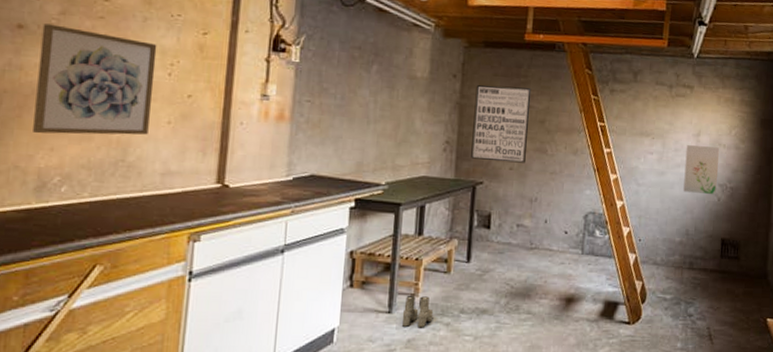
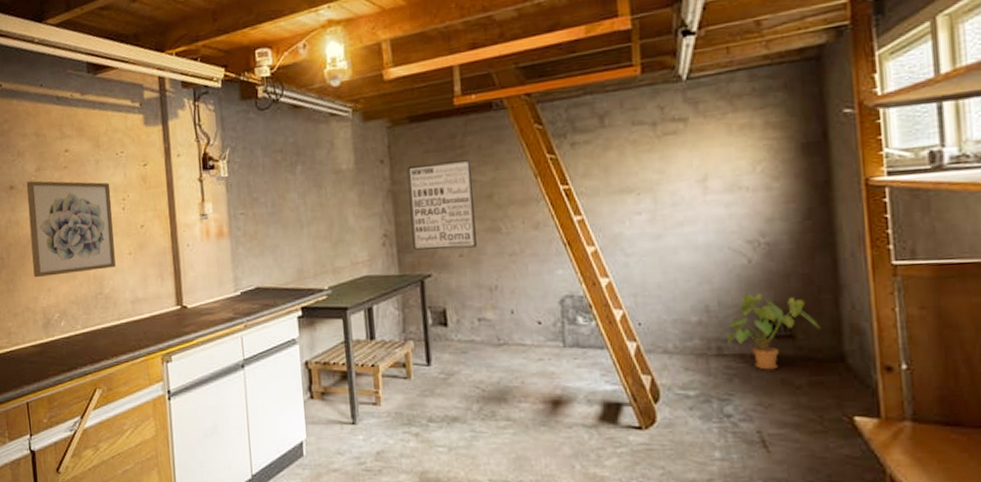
boots: present [401,295,434,328] -> none [367,404,400,439]
wall art: present [683,145,720,195] -> none [688,192,744,257]
house plant: none [696,224,755,282] -> present [726,293,819,370]

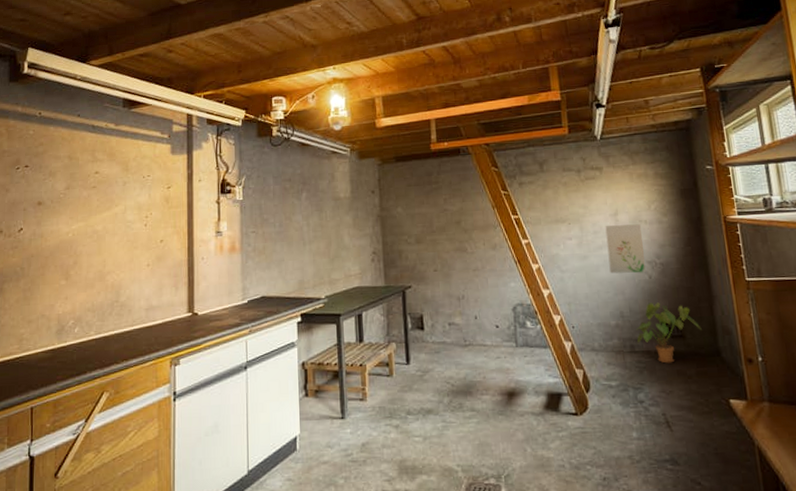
wall art: present [26,180,116,278] -> none [53,198,135,287]
wall art: present [407,160,477,250] -> none [393,193,448,265]
wall art: none [688,192,744,257] -> present [605,224,646,274]

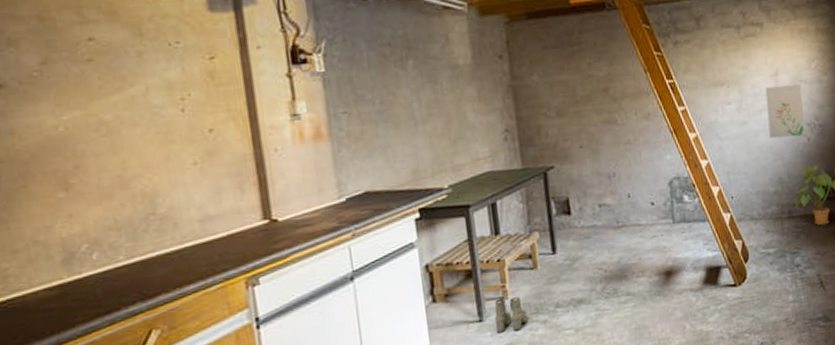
boots: none [354,400,383,432] -> present [494,297,529,333]

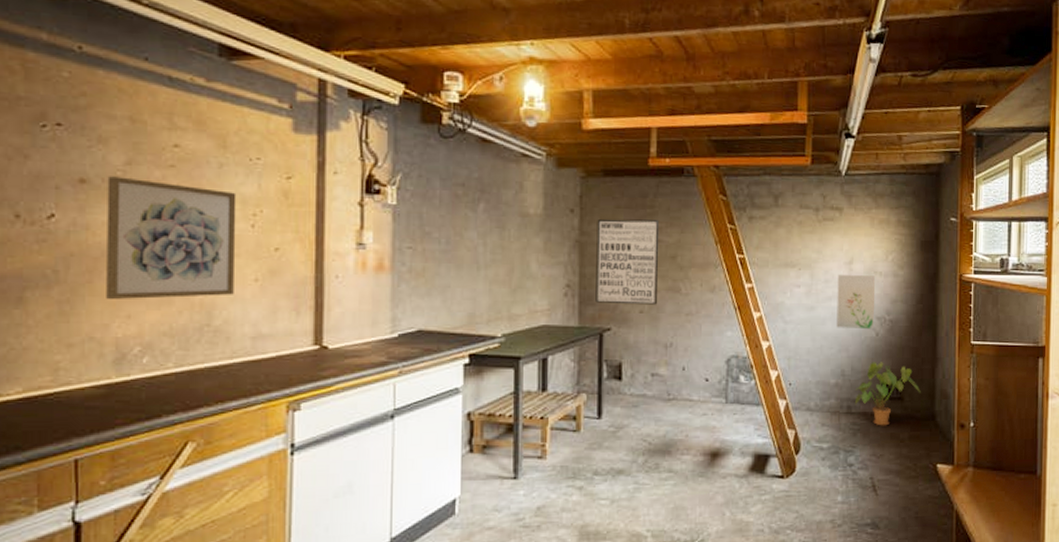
wall art: none [24,77,174,202] -> present [106,176,237,300]
boots: present [494,297,529,333] -> none [529,457,564,494]
wall art: none [526,56,595,144] -> present [595,219,660,305]

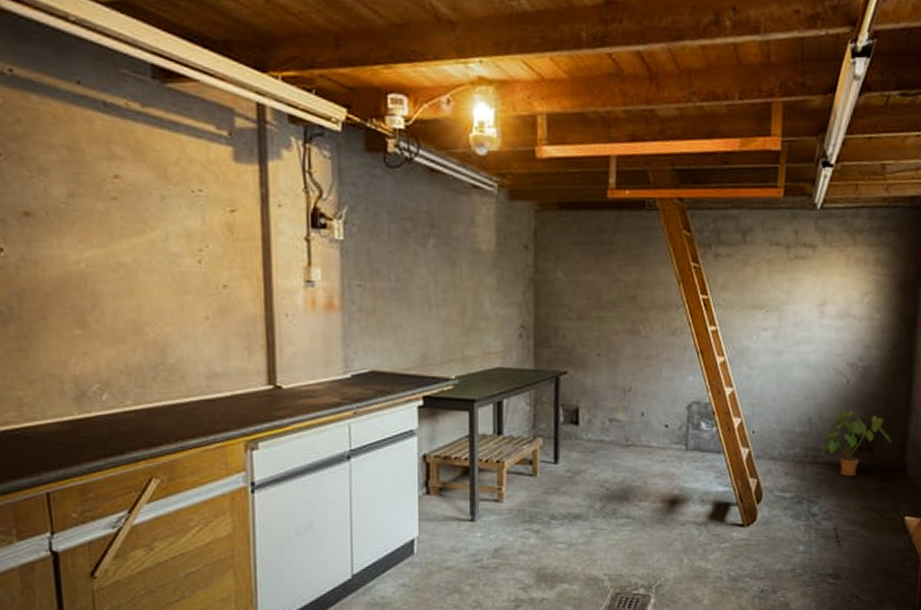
wall art: present [106,176,237,300] -> none [51,209,186,337]
wall art: present [595,219,660,305] -> none [551,256,619,348]
wall art: present [836,275,876,330] -> none [805,318,850,376]

